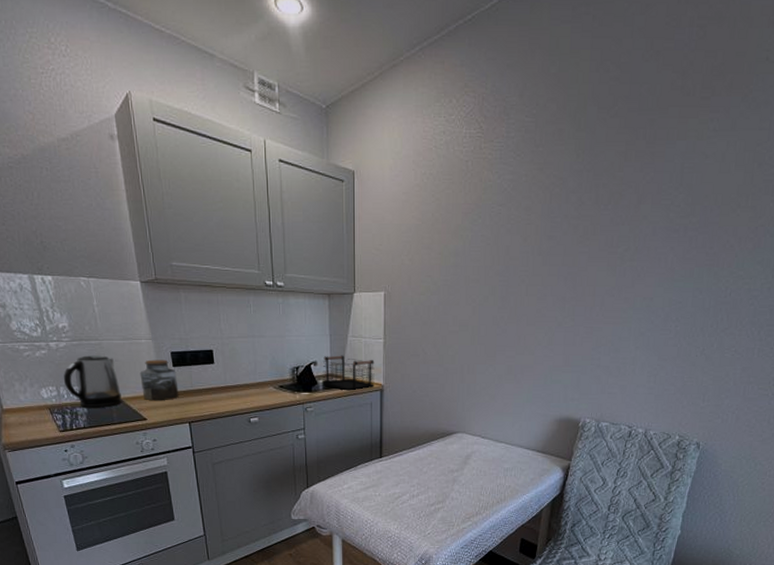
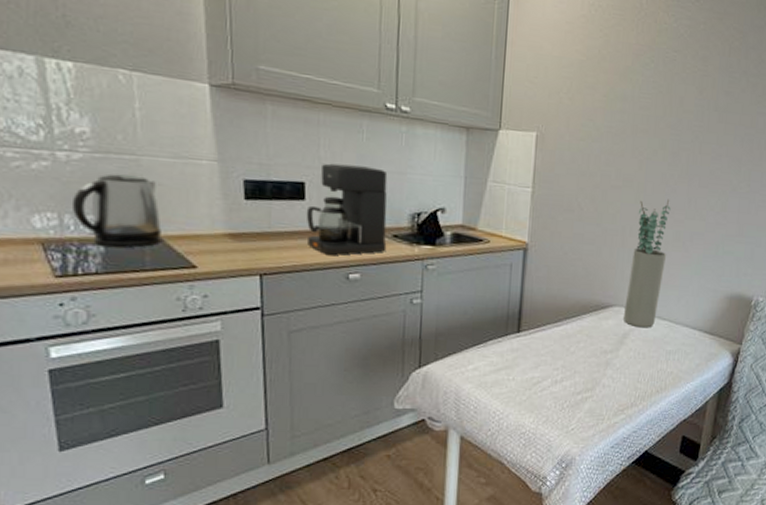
jar: present [140,359,179,400] -> none [193,187,250,243]
coffee maker: none [216,333,276,404] -> present [306,163,388,255]
dish rack: present [322,355,375,391] -> none [451,202,519,248]
vase: none [465,338,502,450] -> present [622,199,671,328]

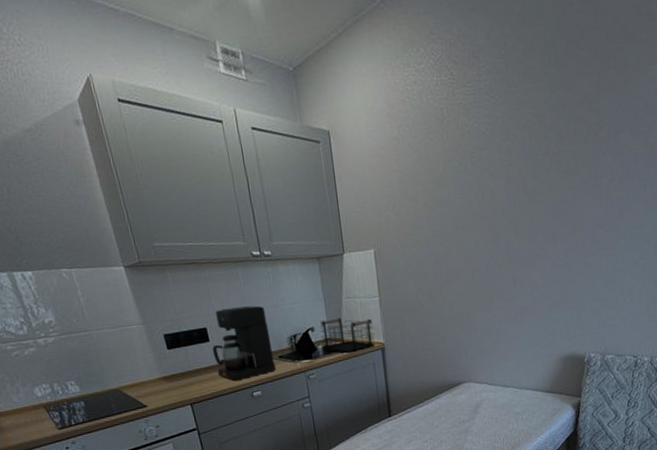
kettle: present [71,173,163,248] -> none [55,346,121,402]
dish rack: none [451,202,519,248] -> present [320,318,375,354]
vase: present [622,199,671,328] -> none [471,283,502,398]

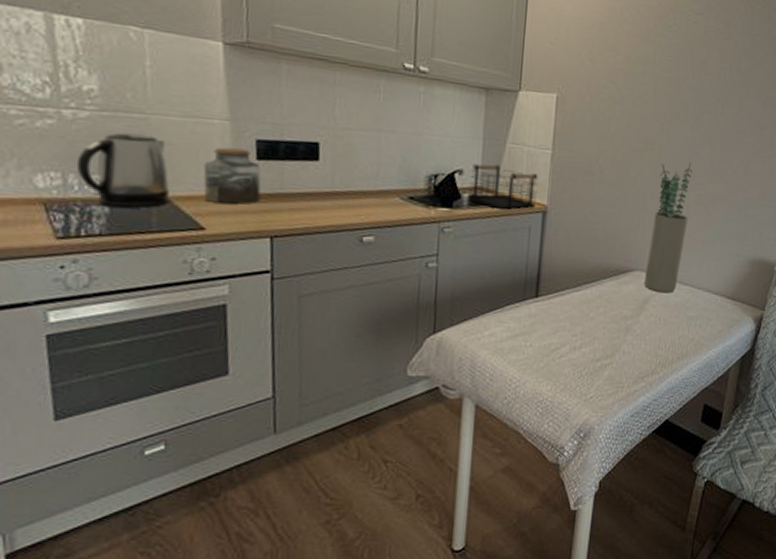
kettle: none [55,346,121,402] -> present [76,132,171,209]
jar: none [134,343,177,387] -> present [203,147,262,204]
coffee maker: present [212,305,276,381] -> none [319,123,405,217]
vase: none [471,283,502,398] -> present [643,162,693,293]

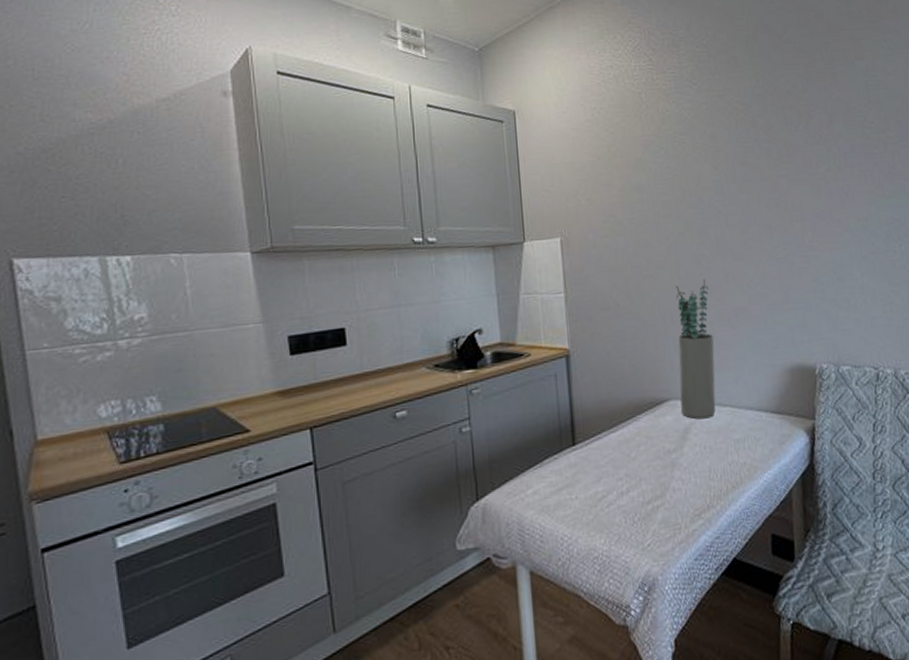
kettle: present [76,132,171,209] -> none [133,350,217,426]
jar: present [203,147,262,204] -> none [243,347,297,404]
dish rack: present [468,164,538,211] -> none [489,317,558,362]

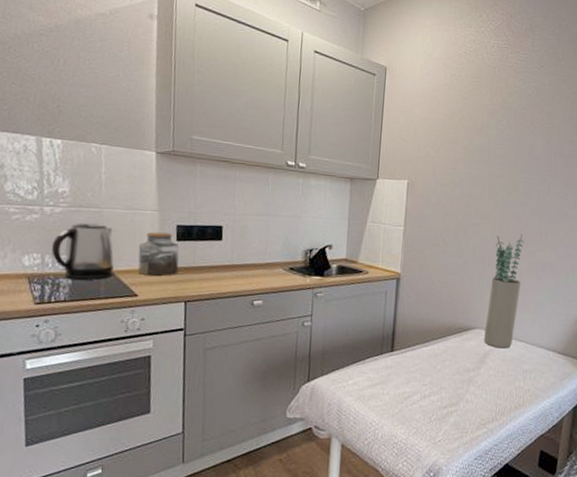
kettle: none [133,350,217,426] -> present [51,223,115,281]
jar: none [243,347,297,404] -> present [137,232,180,276]

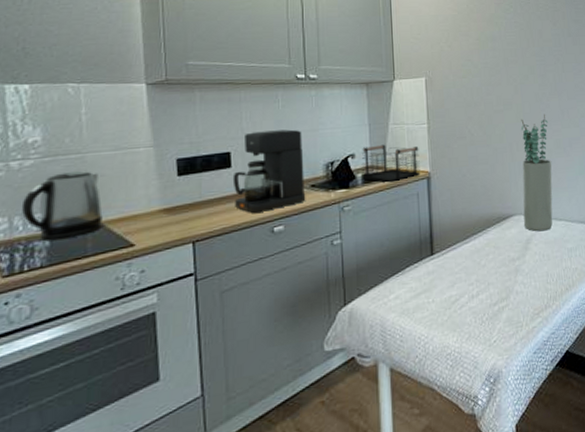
jar: present [137,232,180,276] -> none [132,168,183,220]
coffee maker: none [222,210,287,285] -> present [232,129,306,213]
dish rack: none [336,240,393,278] -> present [361,144,421,183]

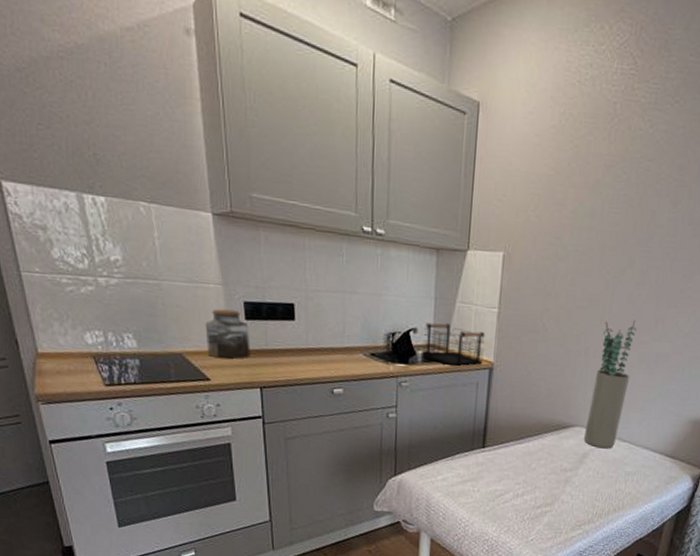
kettle: present [21,171,104,241] -> none [112,297,183,362]
jar: none [132,168,183,220] -> present [205,308,250,359]
coffee maker: present [232,129,306,213] -> none [296,285,366,372]

